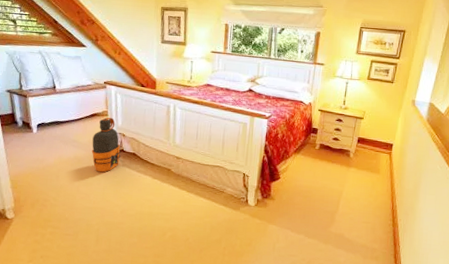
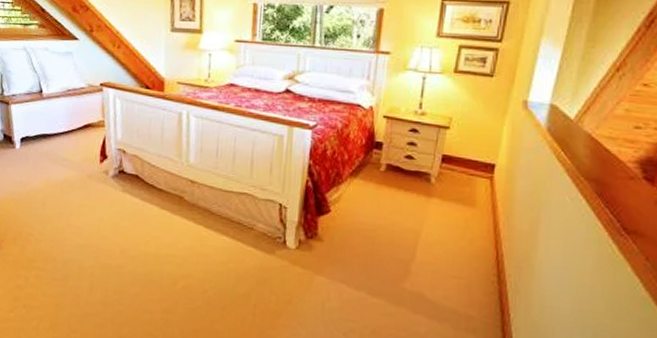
water bottle: present [91,117,121,173] -> none [84,129,121,200]

